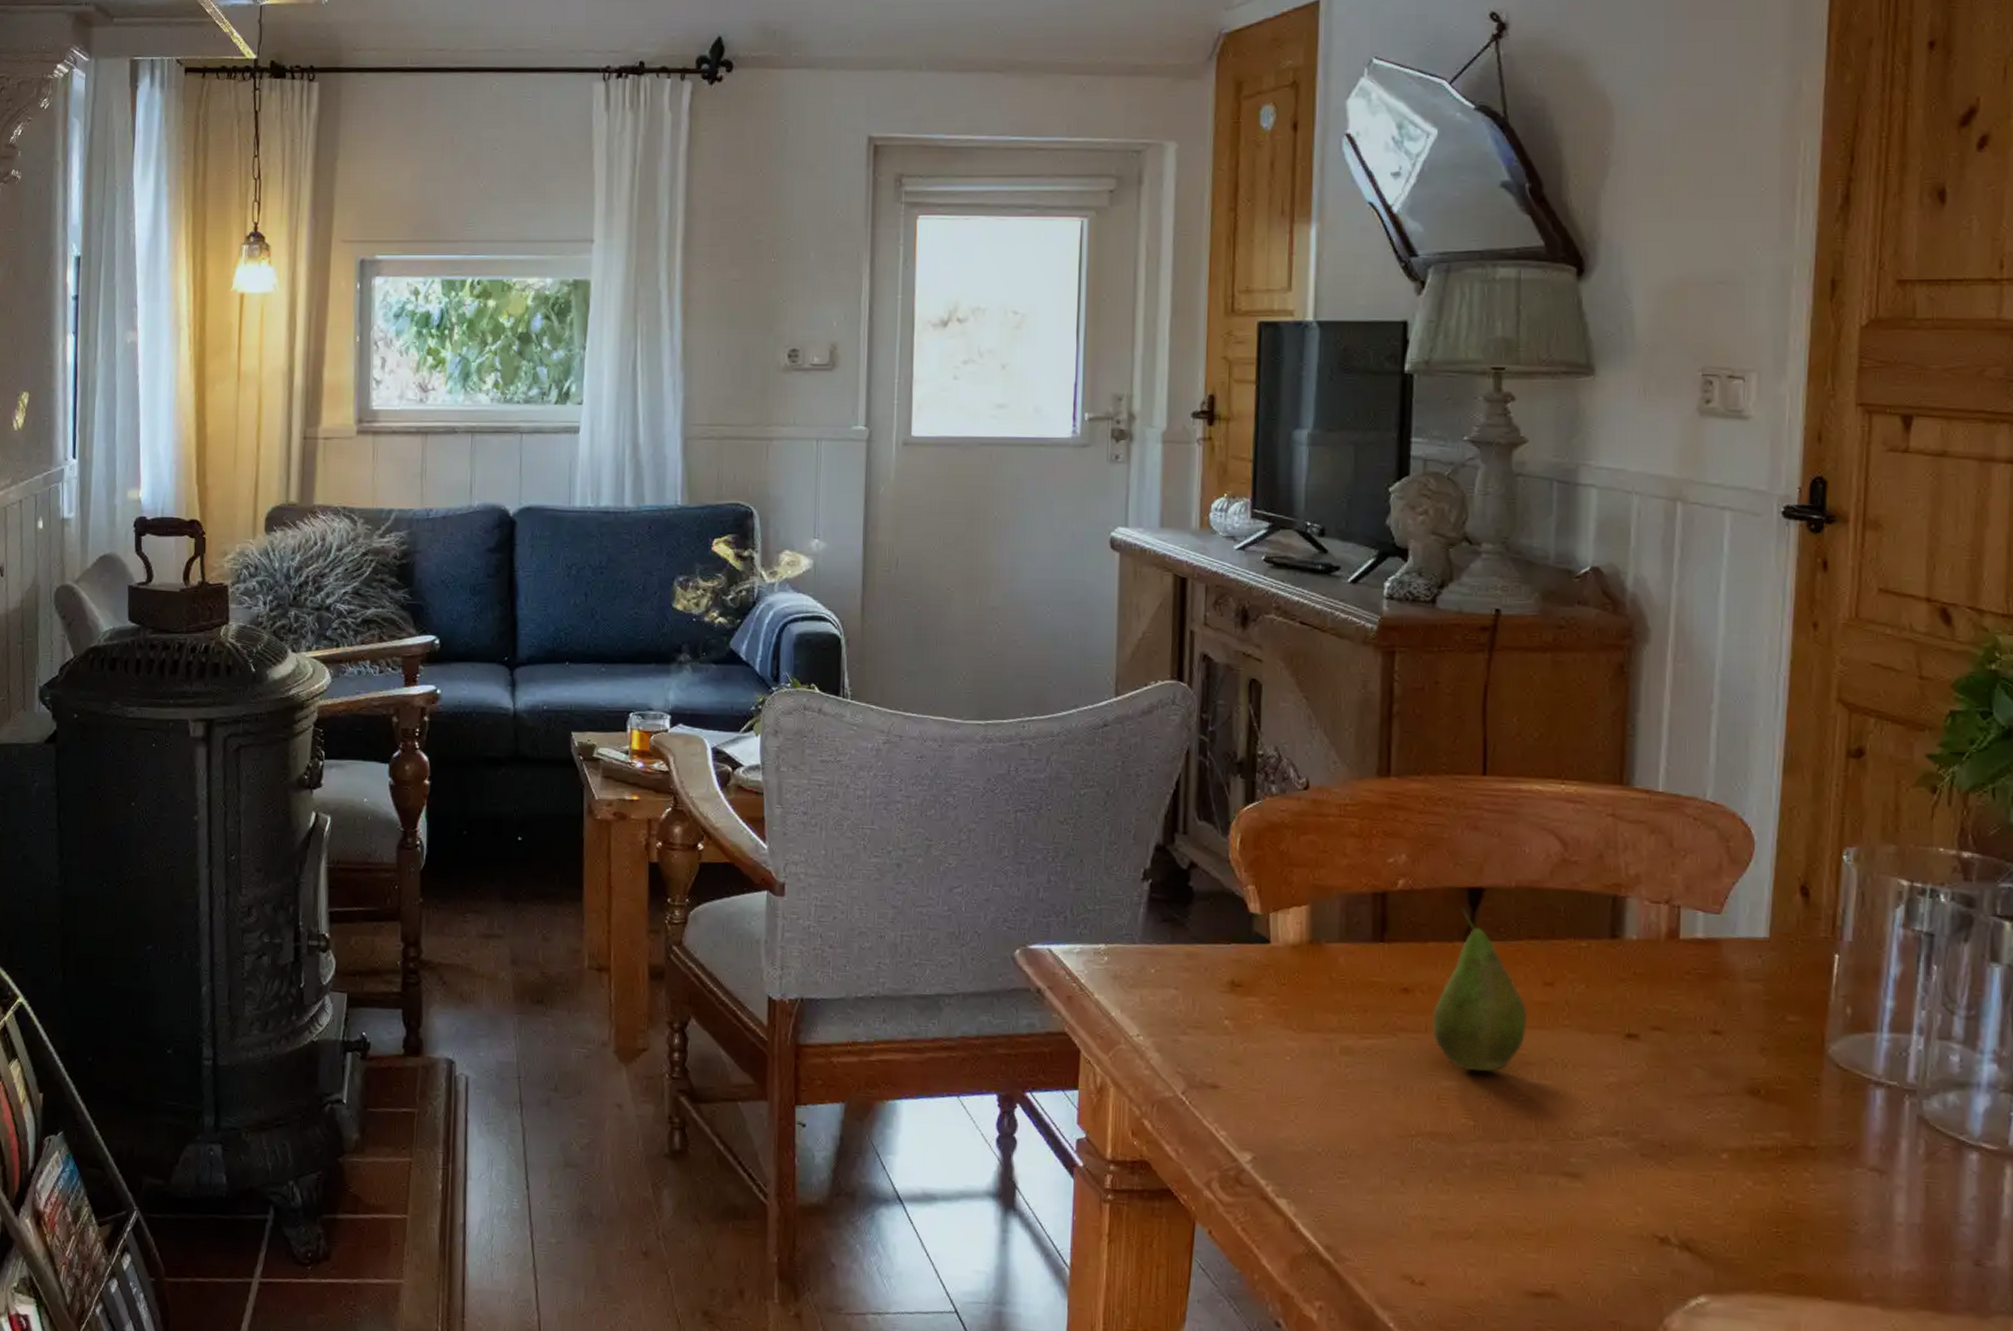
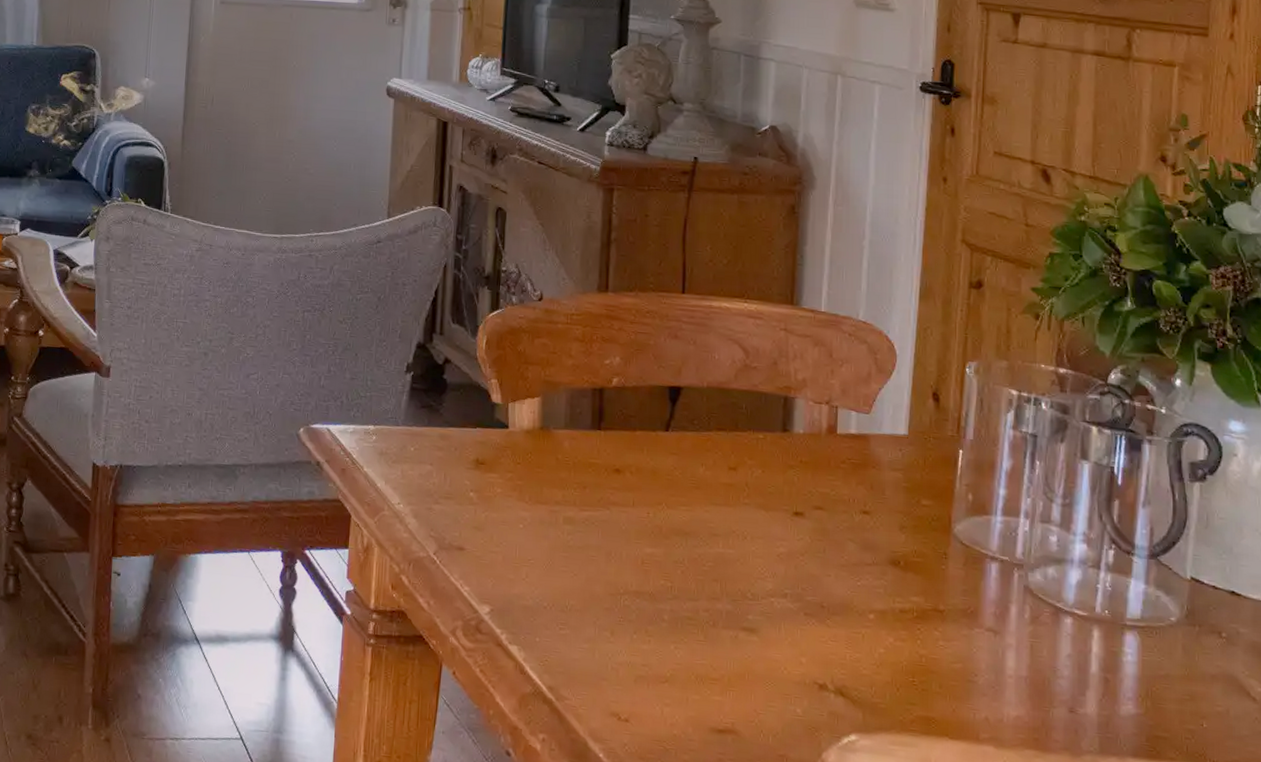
fruit: present [1431,906,1527,1072] -> none [638,401,715,541]

